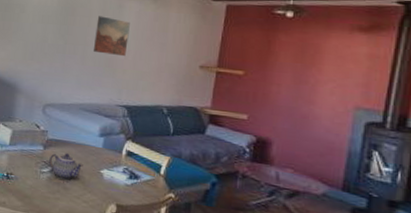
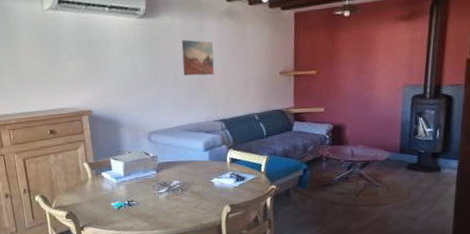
teapot: present [49,153,83,180] -> none [164,172,195,195]

